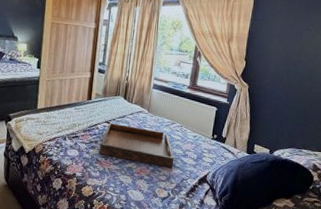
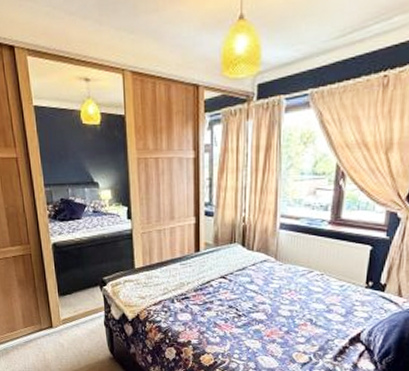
serving tray: present [100,122,174,168] -> none [218,277,315,328]

